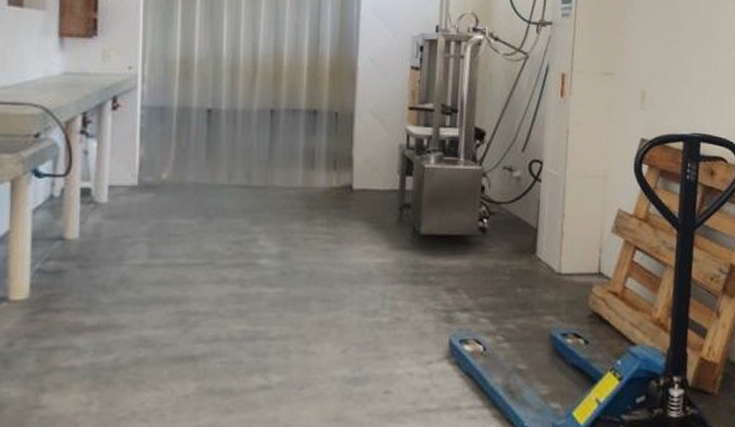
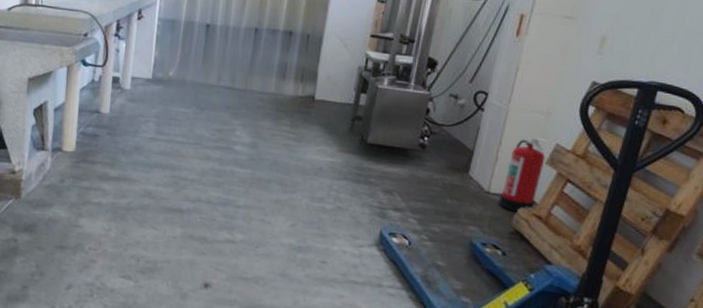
fire extinguisher: none [572,205,611,292] -> present [498,137,548,212]

